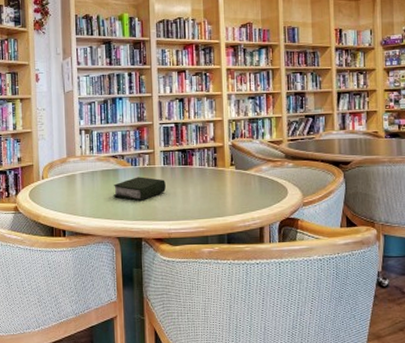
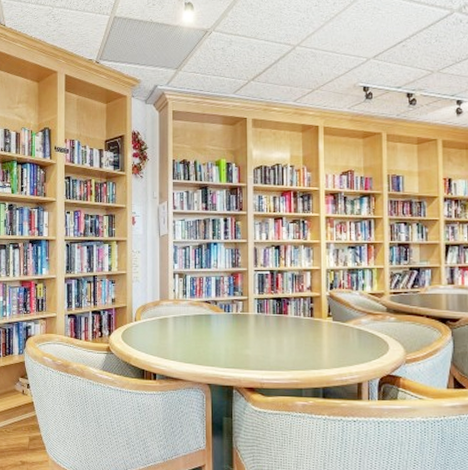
book: present [113,177,166,202] -> none [205,323,259,349]

